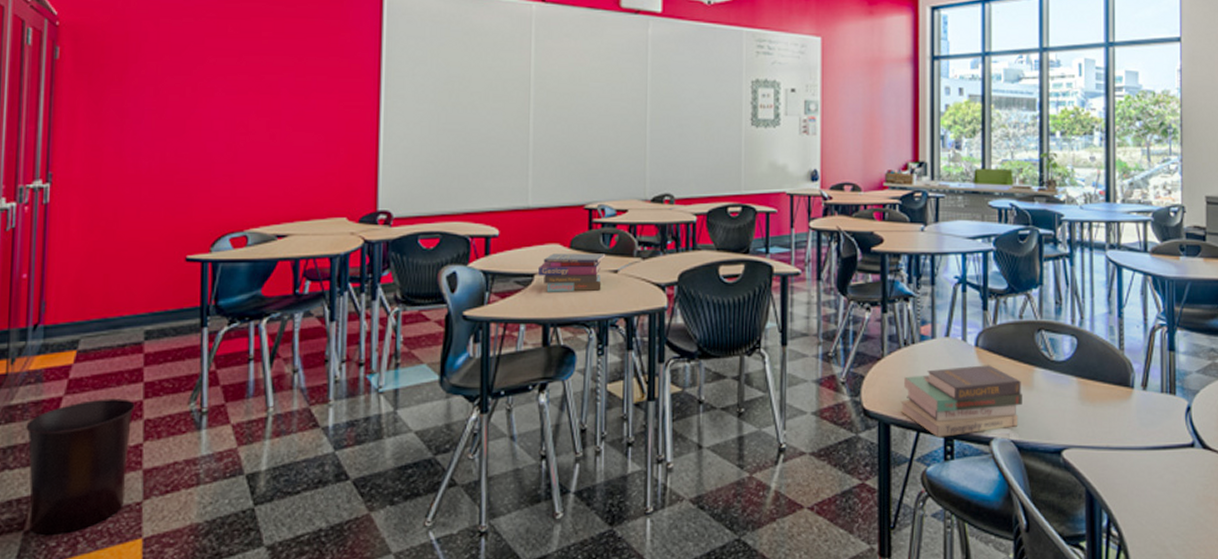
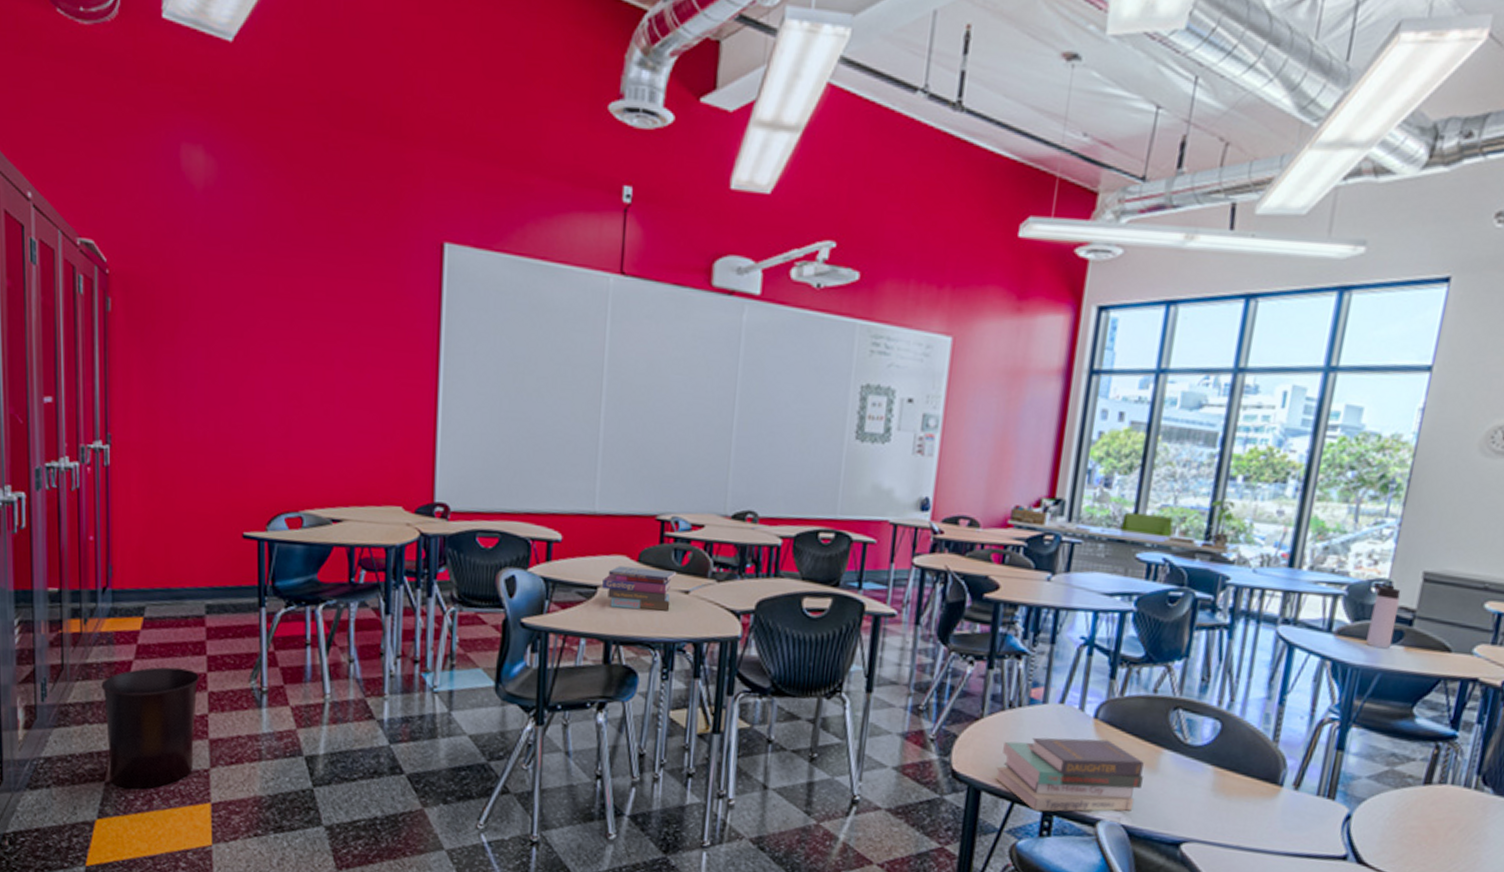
thermos bottle: none [1171,207,1194,262] -> present [1366,582,1401,649]

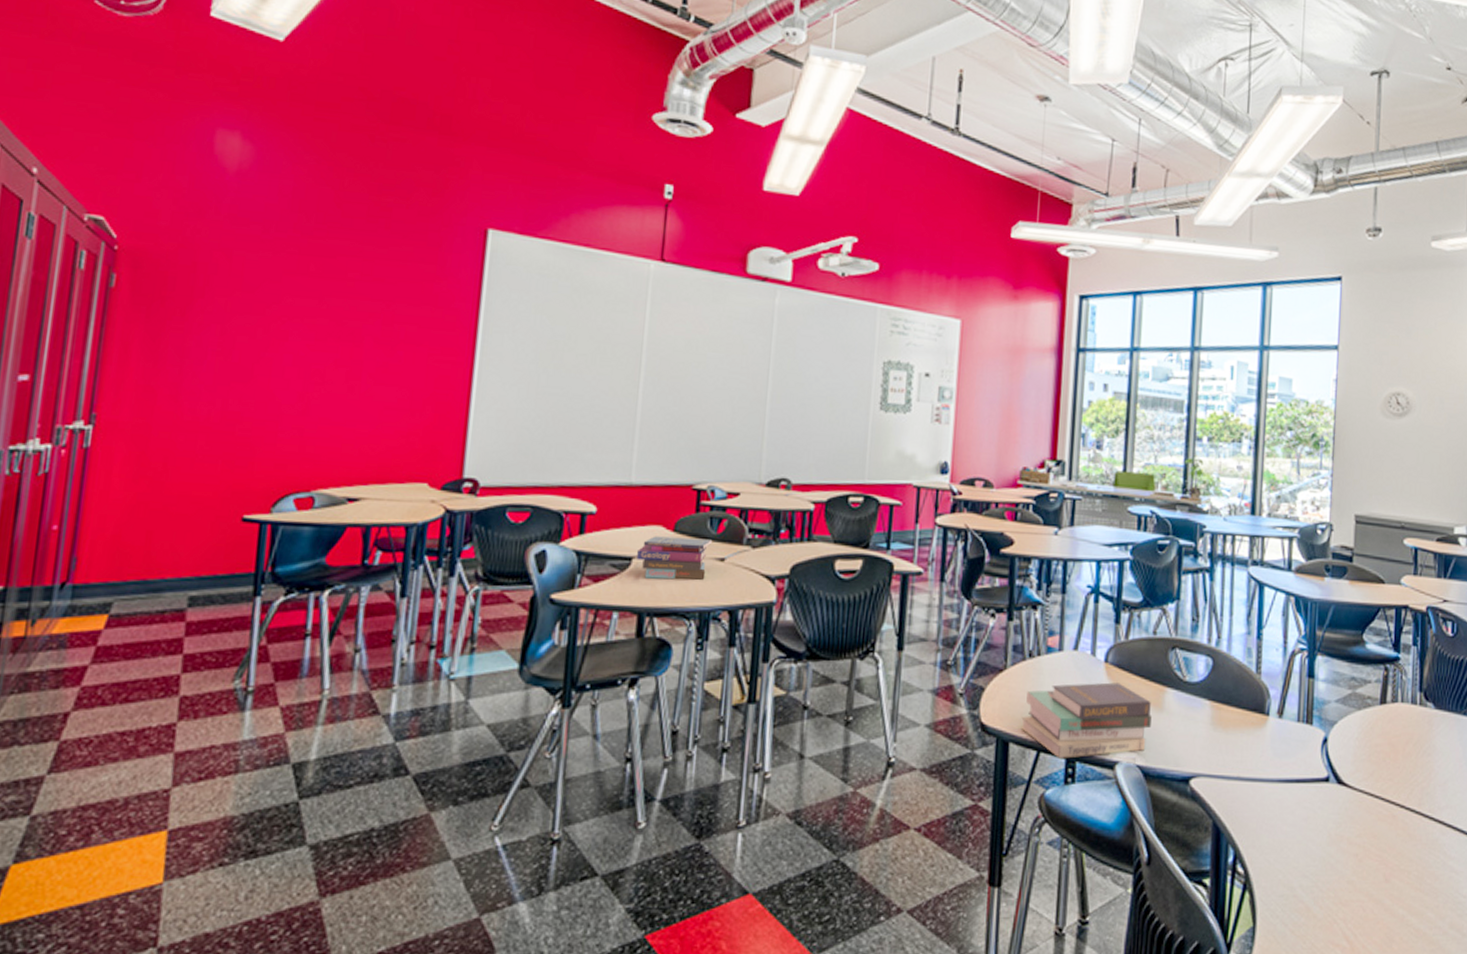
waste bin: present [101,667,199,789] -> none [37,670,171,822]
thermos bottle: present [1366,582,1401,649] -> none [1318,525,1340,584]

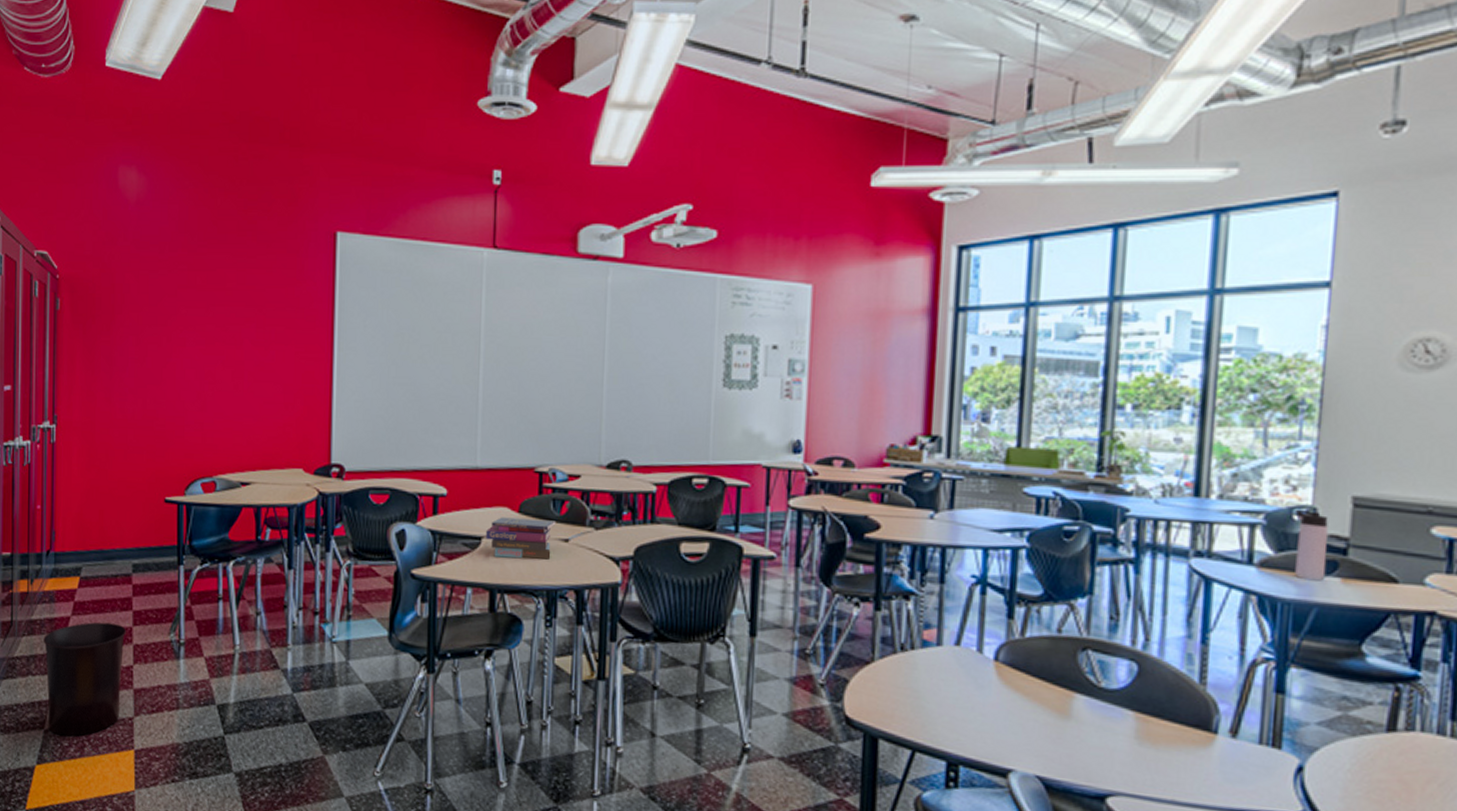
waste bin: none [37,670,171,822] -> present [43,622,126,737]
books: present [1021,682,1152,759] -> none [892,681,1055,761]
thermos bottle: none [1318,525,1340,584] -> present [1294,509,1329,581]

